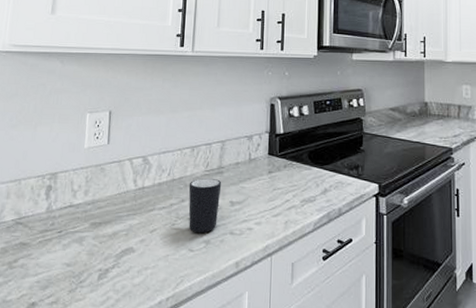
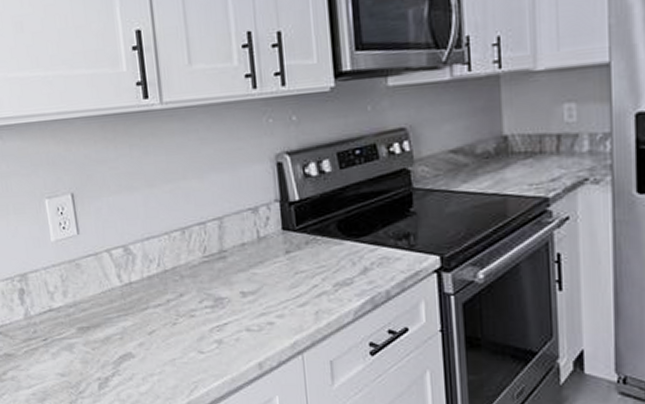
mug: present [188,178,222,233] -> none [185,265,229,332]

